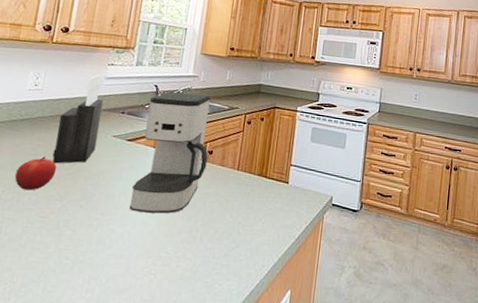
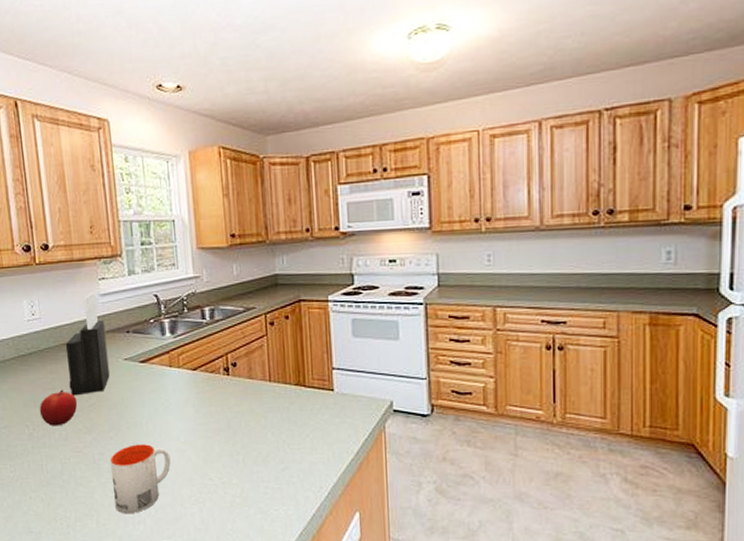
mug: none [67,214,134,282] -> present [110,444,171,514]
coffee maker: present [129,91,212,214] -> none [153,297,233,439]

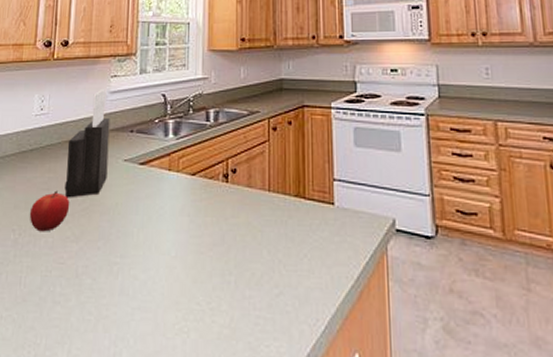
mug: present [110,444,171,514] -> none [91,257,158,344]

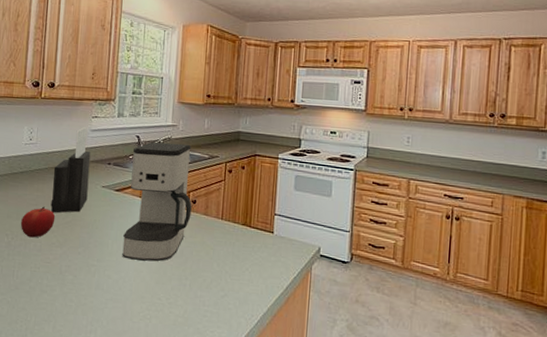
coffee maker: none [150,99,231,253] -> present [122,141,192,262]

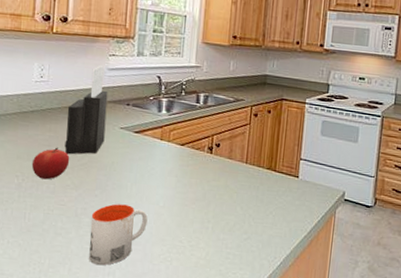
mug: none [72,261,128,324] -> present [89,204,148,266]
coffee maker: present [122,141,192,262] -> none [142,82,216,205]

